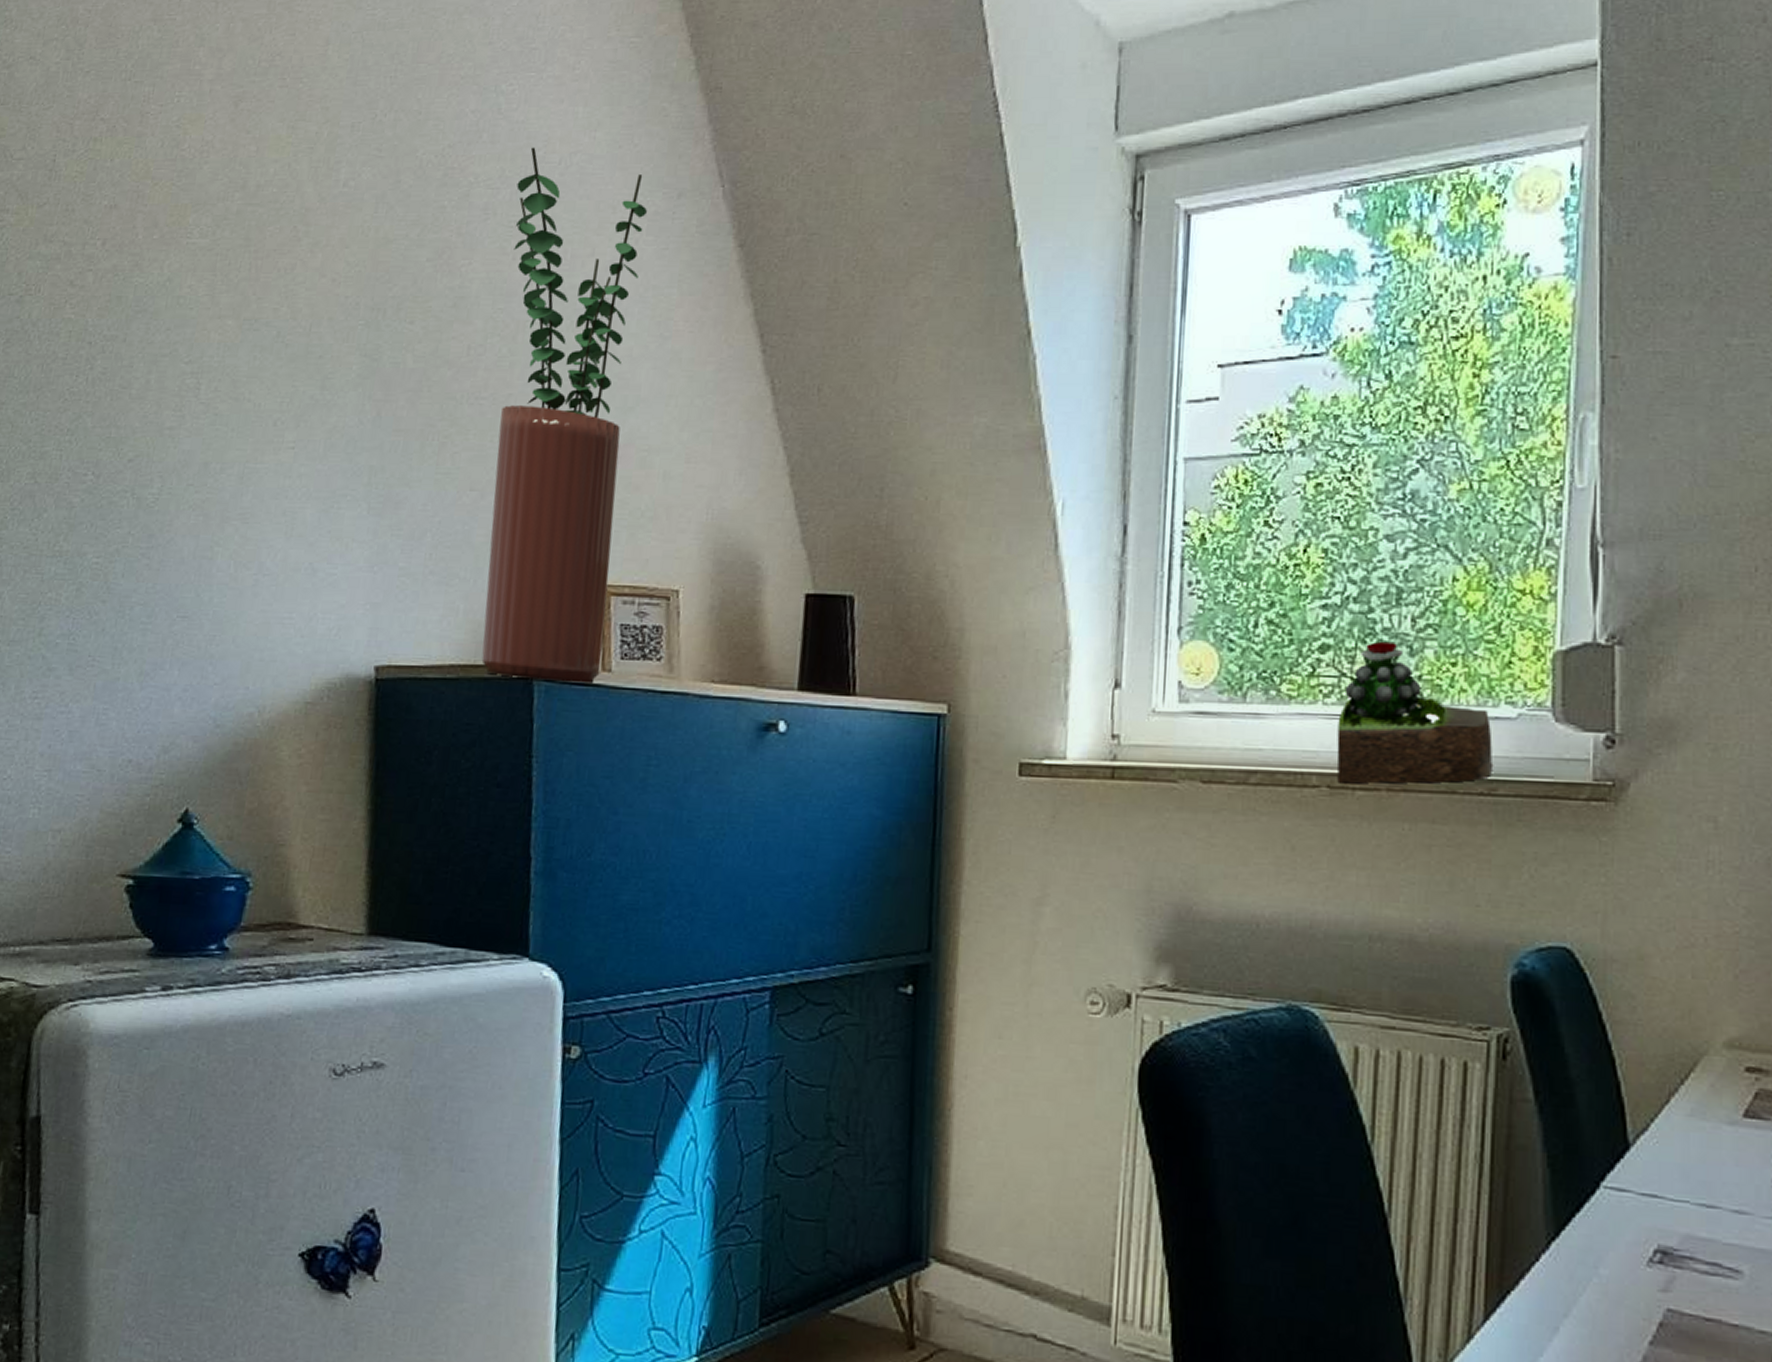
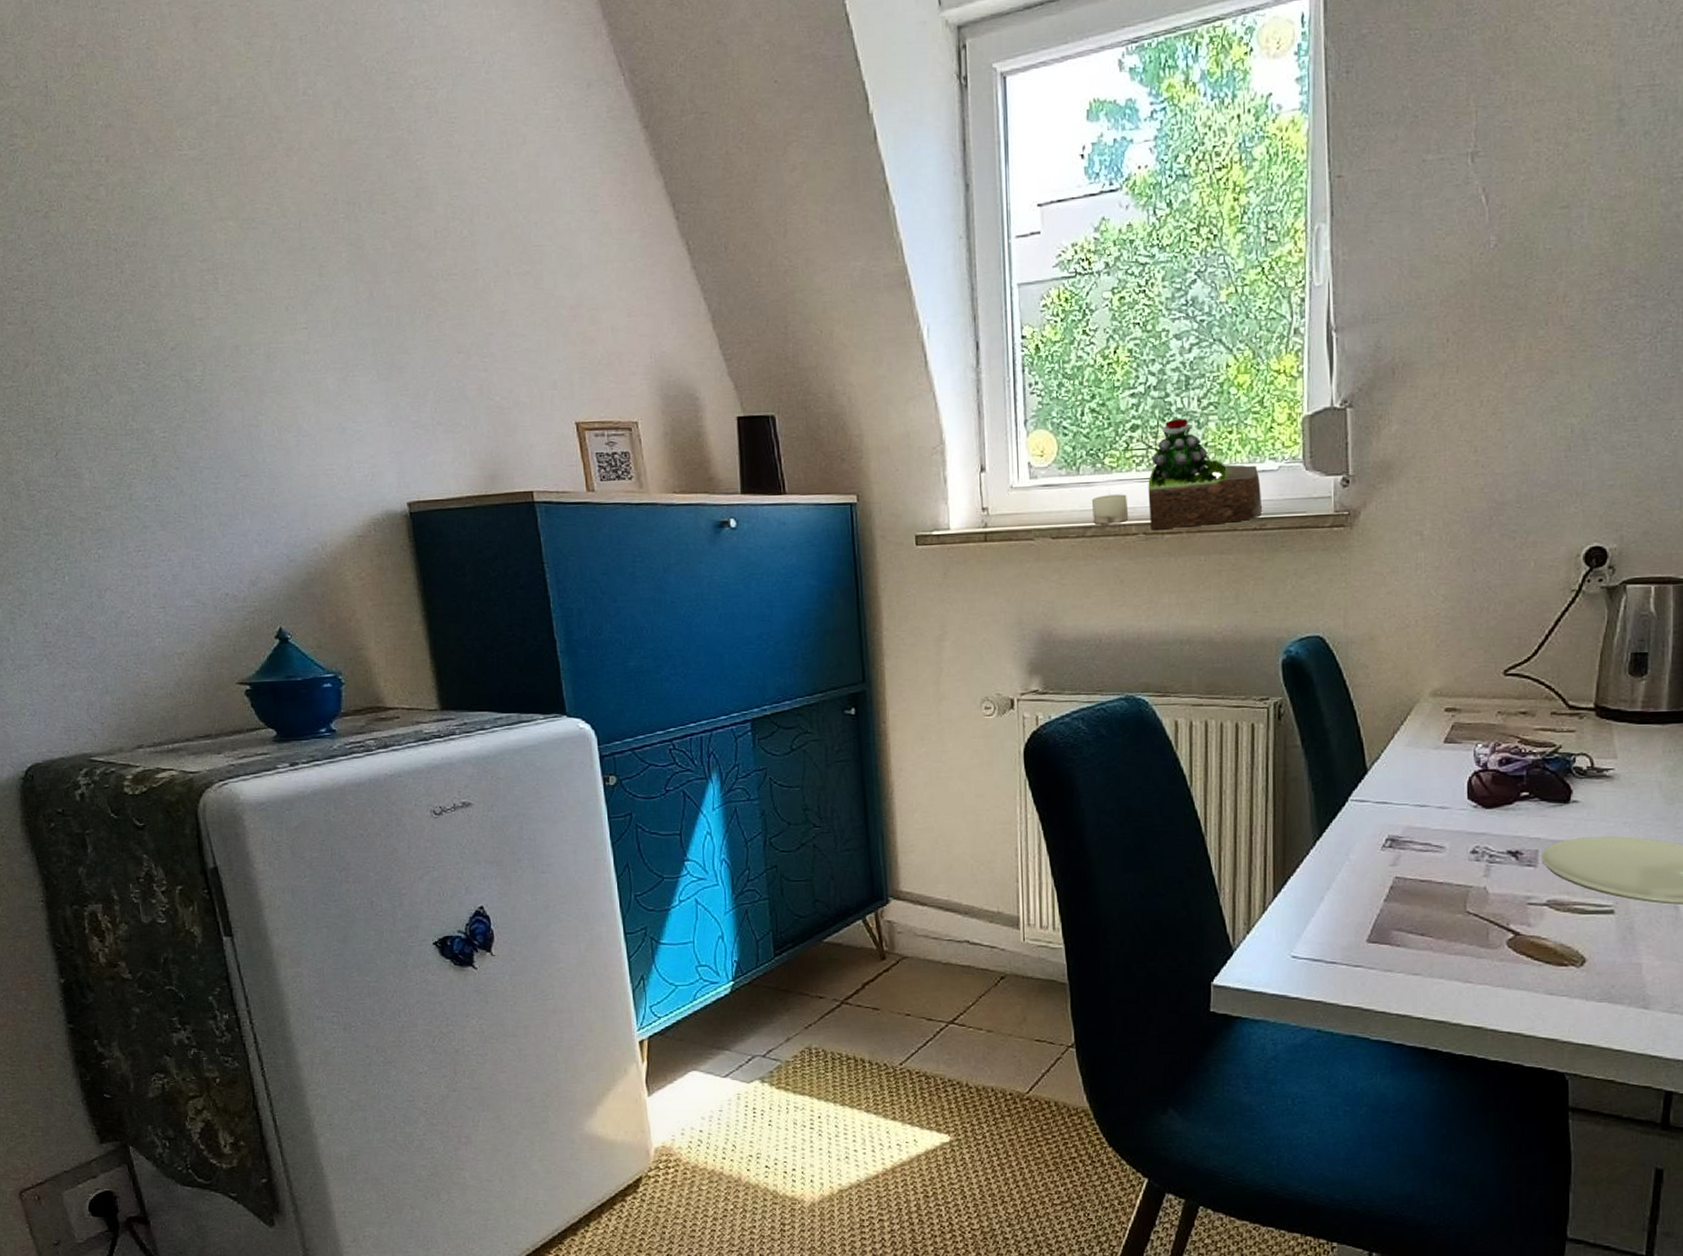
vase: present [481,147,648,683] -> none [451,49,586,503]
candle: none [1259,730,1309,771] -> present [1091,493,1129,525]

